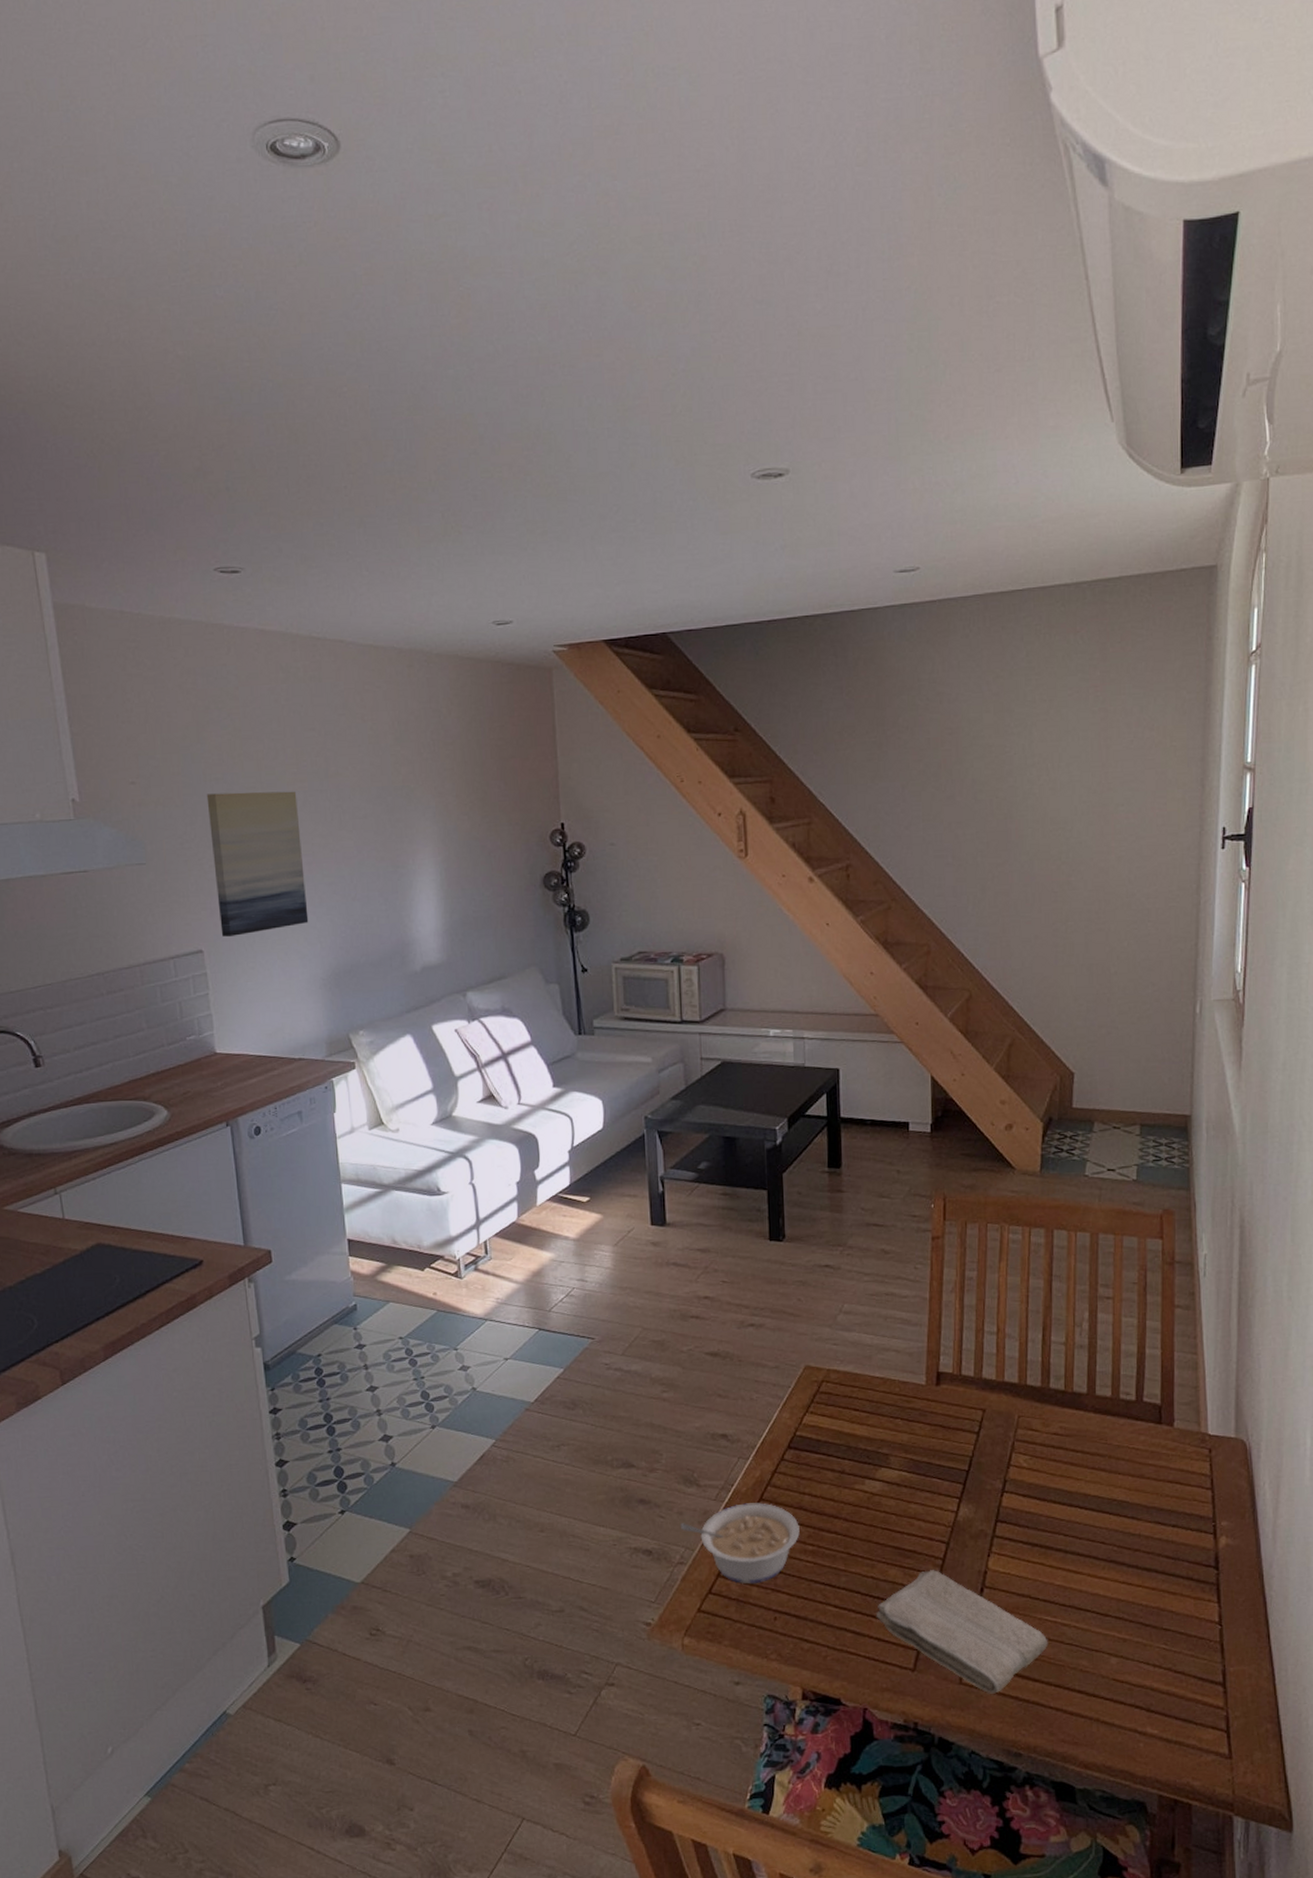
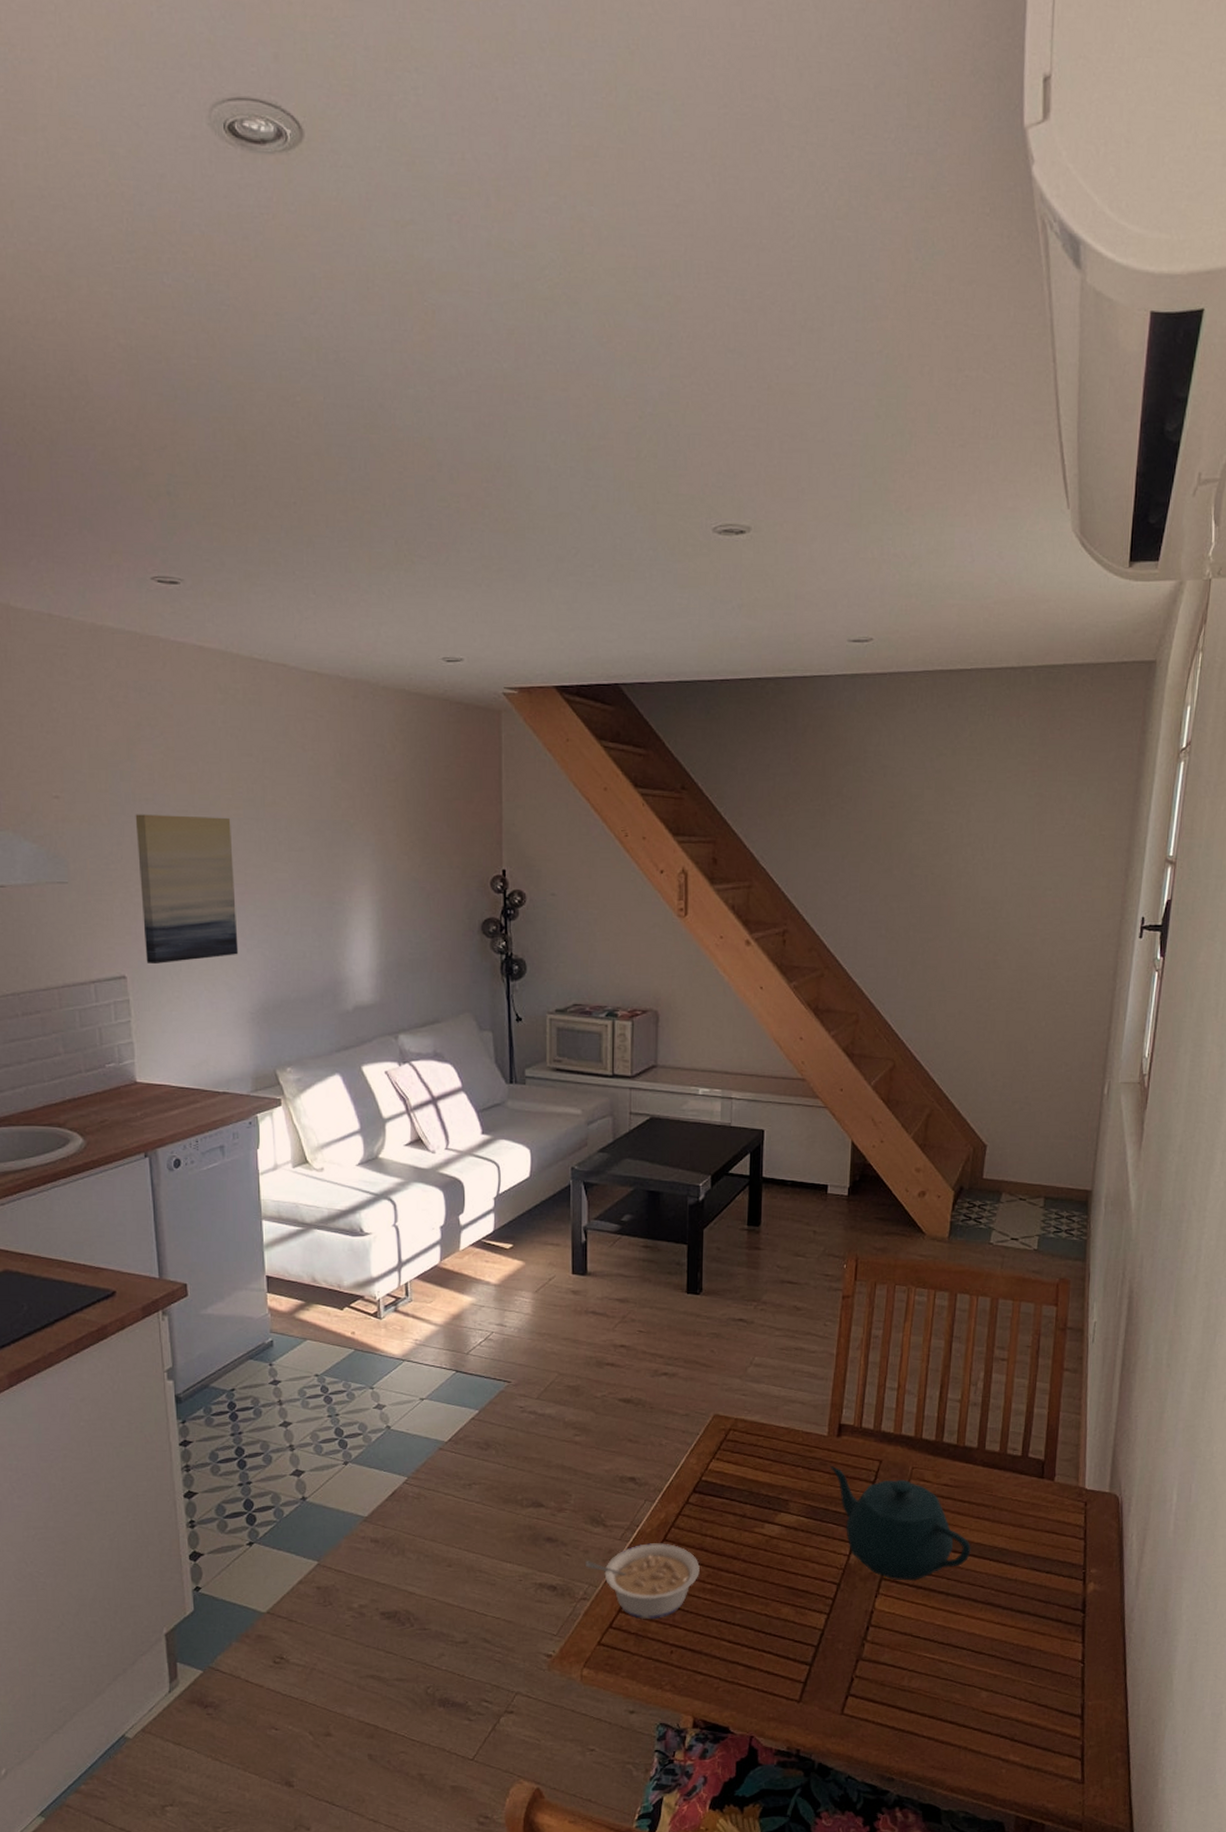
washcloth: present [876,1570,1048,1694] -> none [767,1609,926,1724]
teapot: none [930,1416,1088,1538] -> present [830,1465,971,1581]

